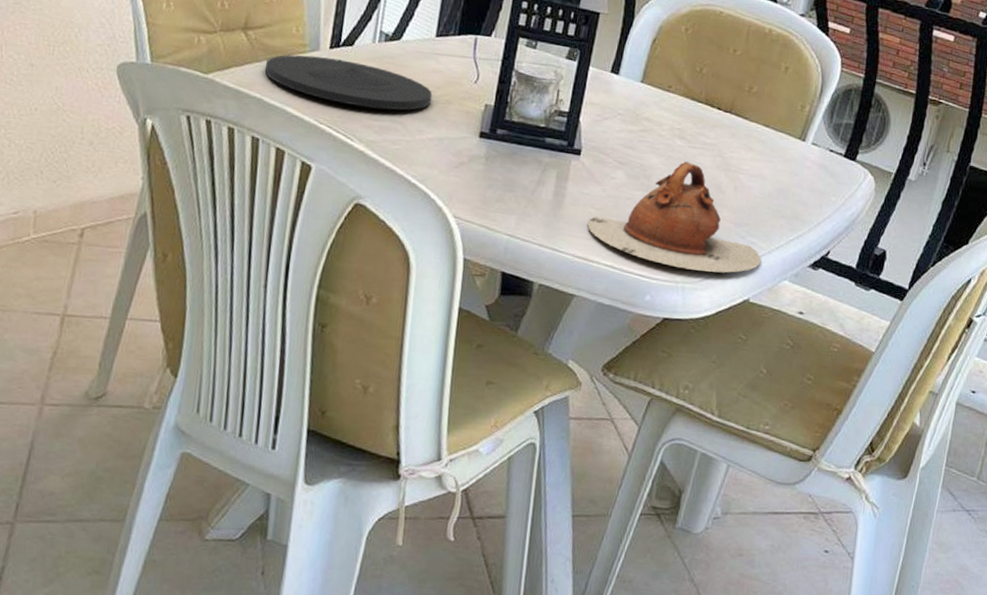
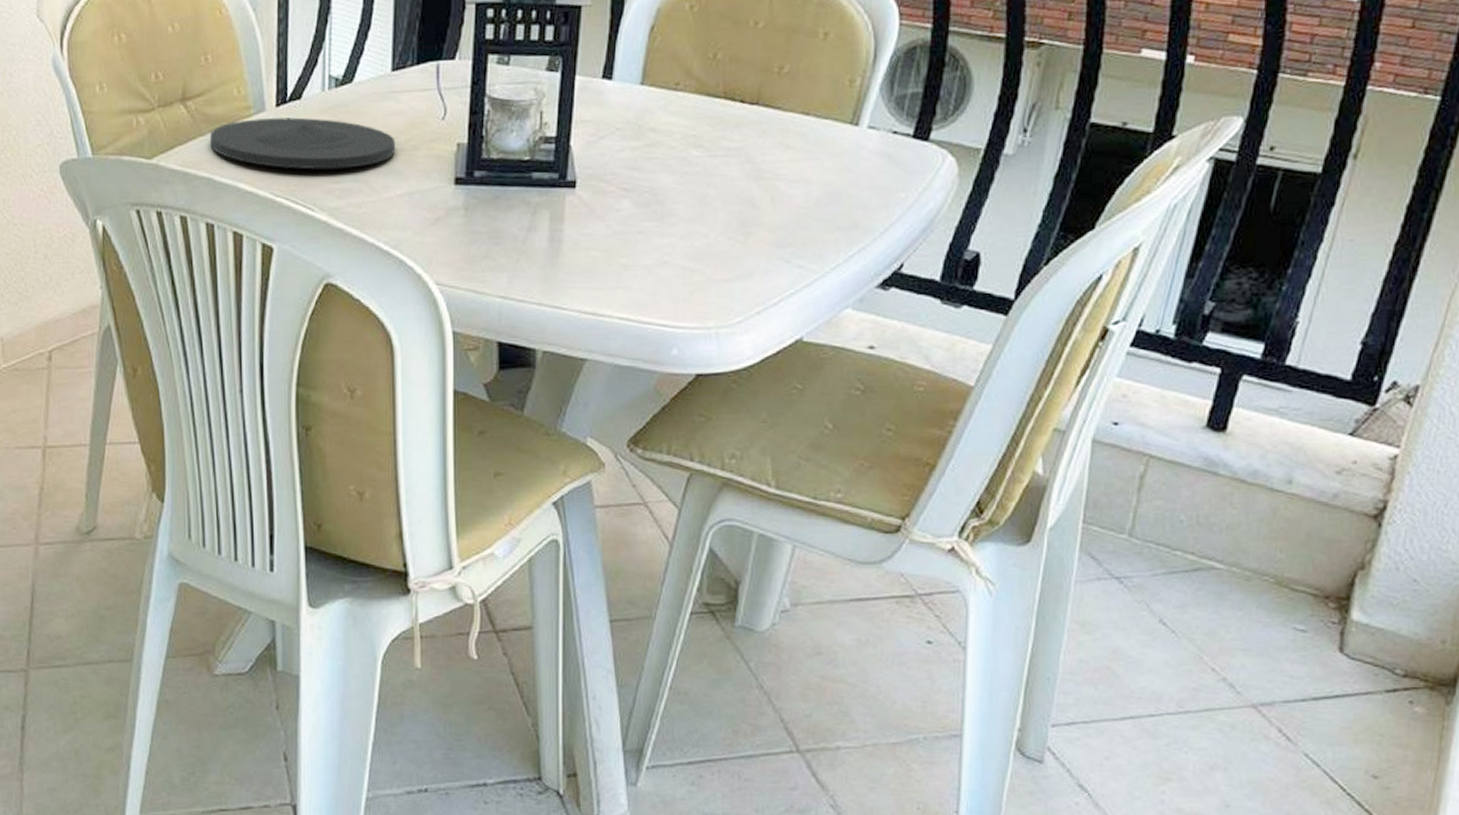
teapot: present [587,161,762,273] -> none [592,175,814,311]

